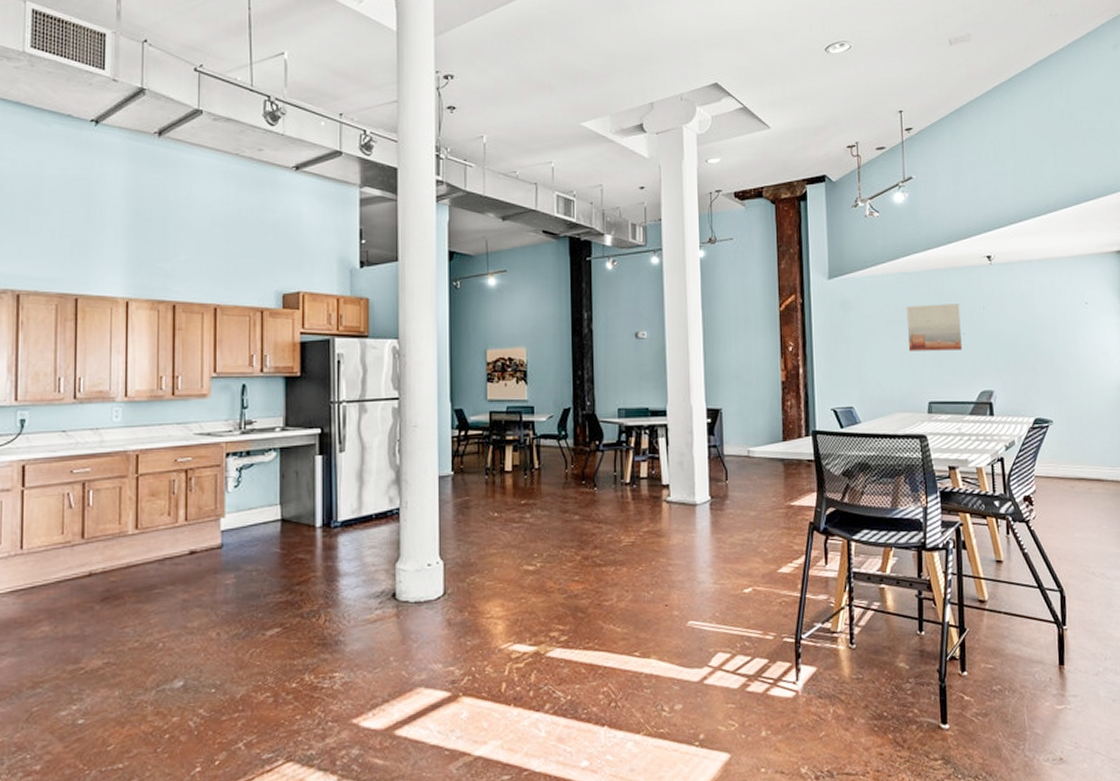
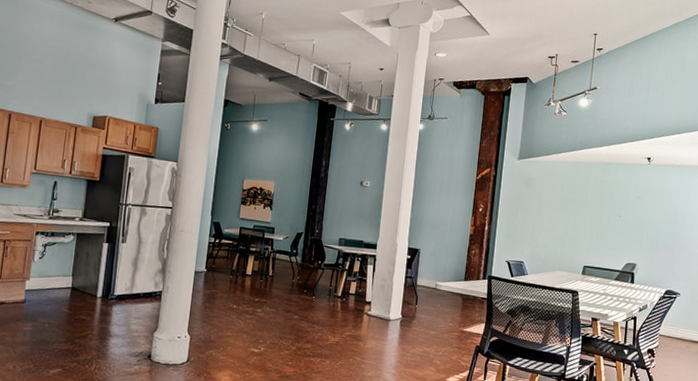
wall art: present [906,304,962,351] -> none [574,188,620,229]

